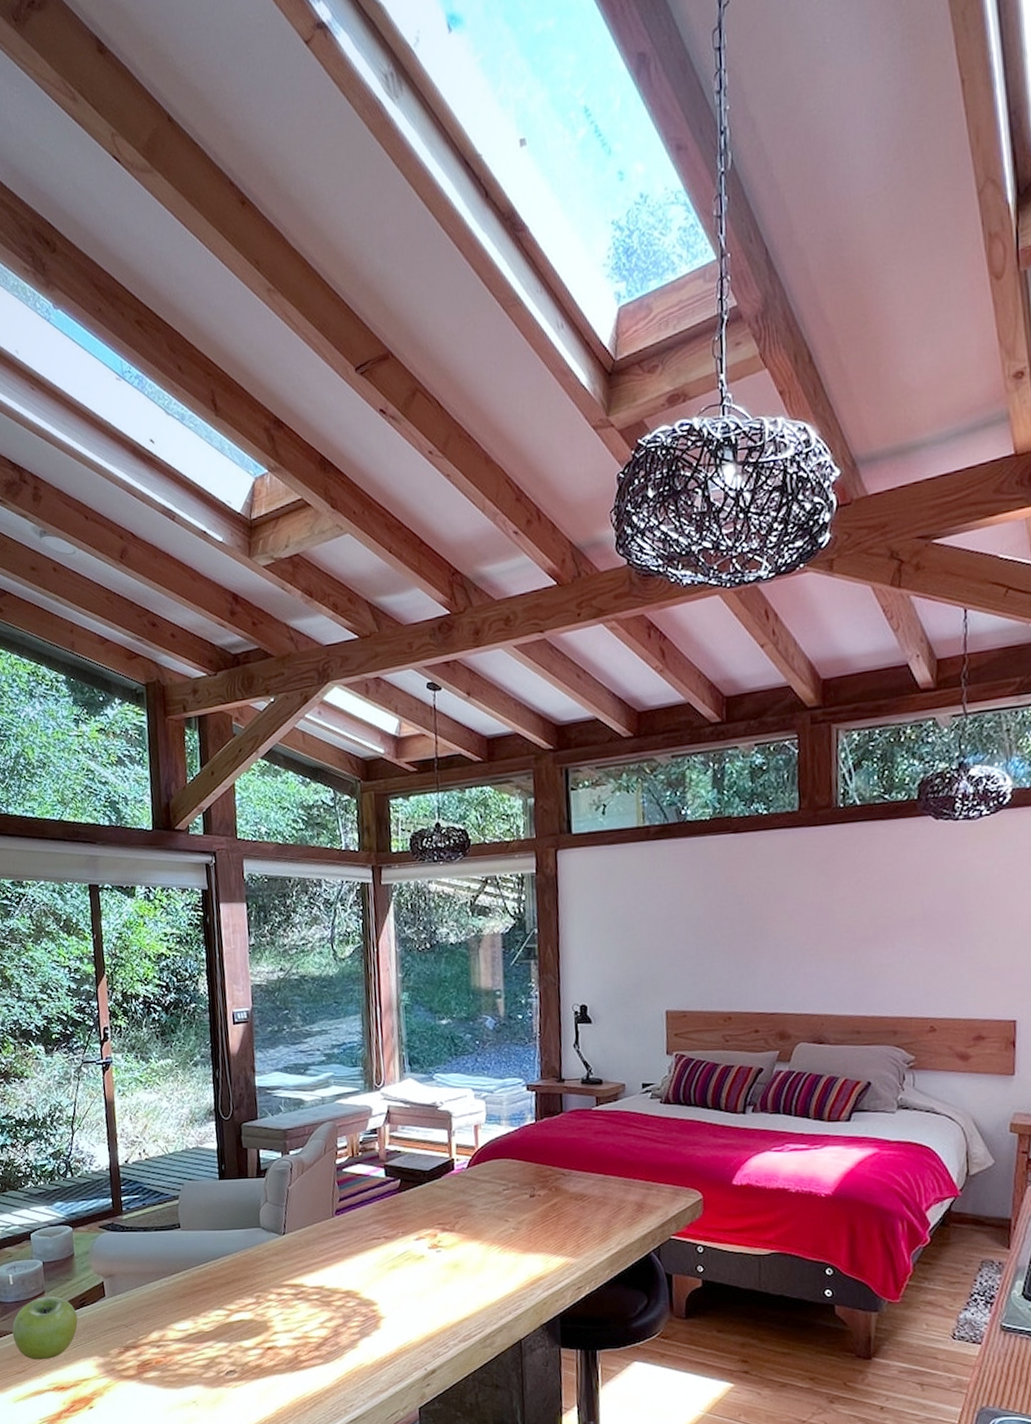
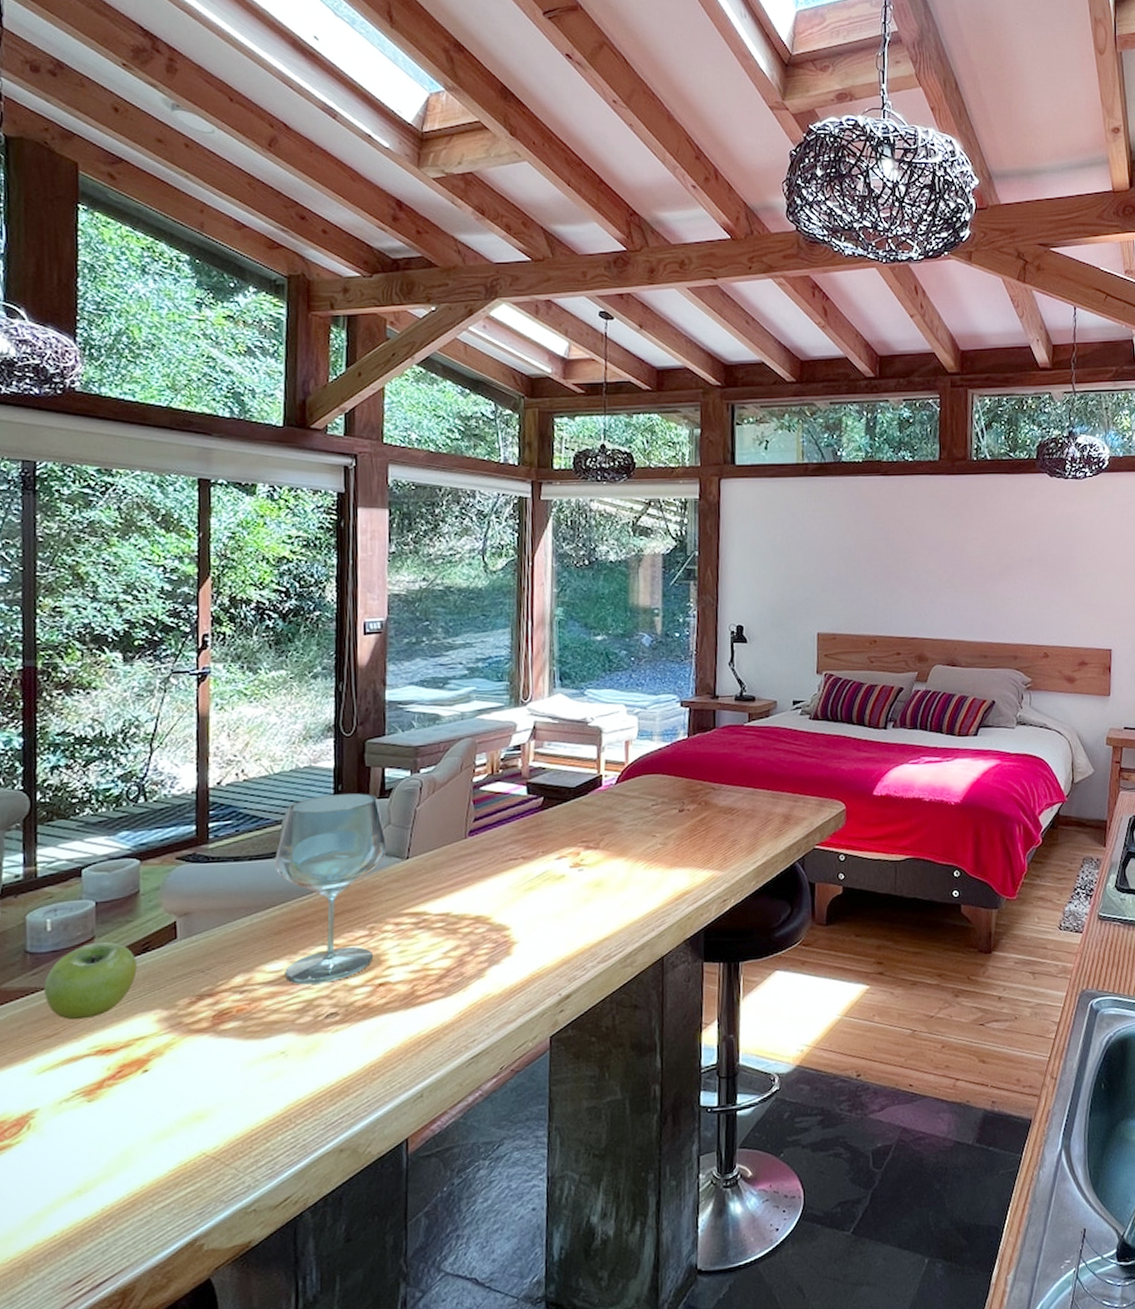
wine glass: none [175,1172,267,1344] -> present [274,793,388,985]

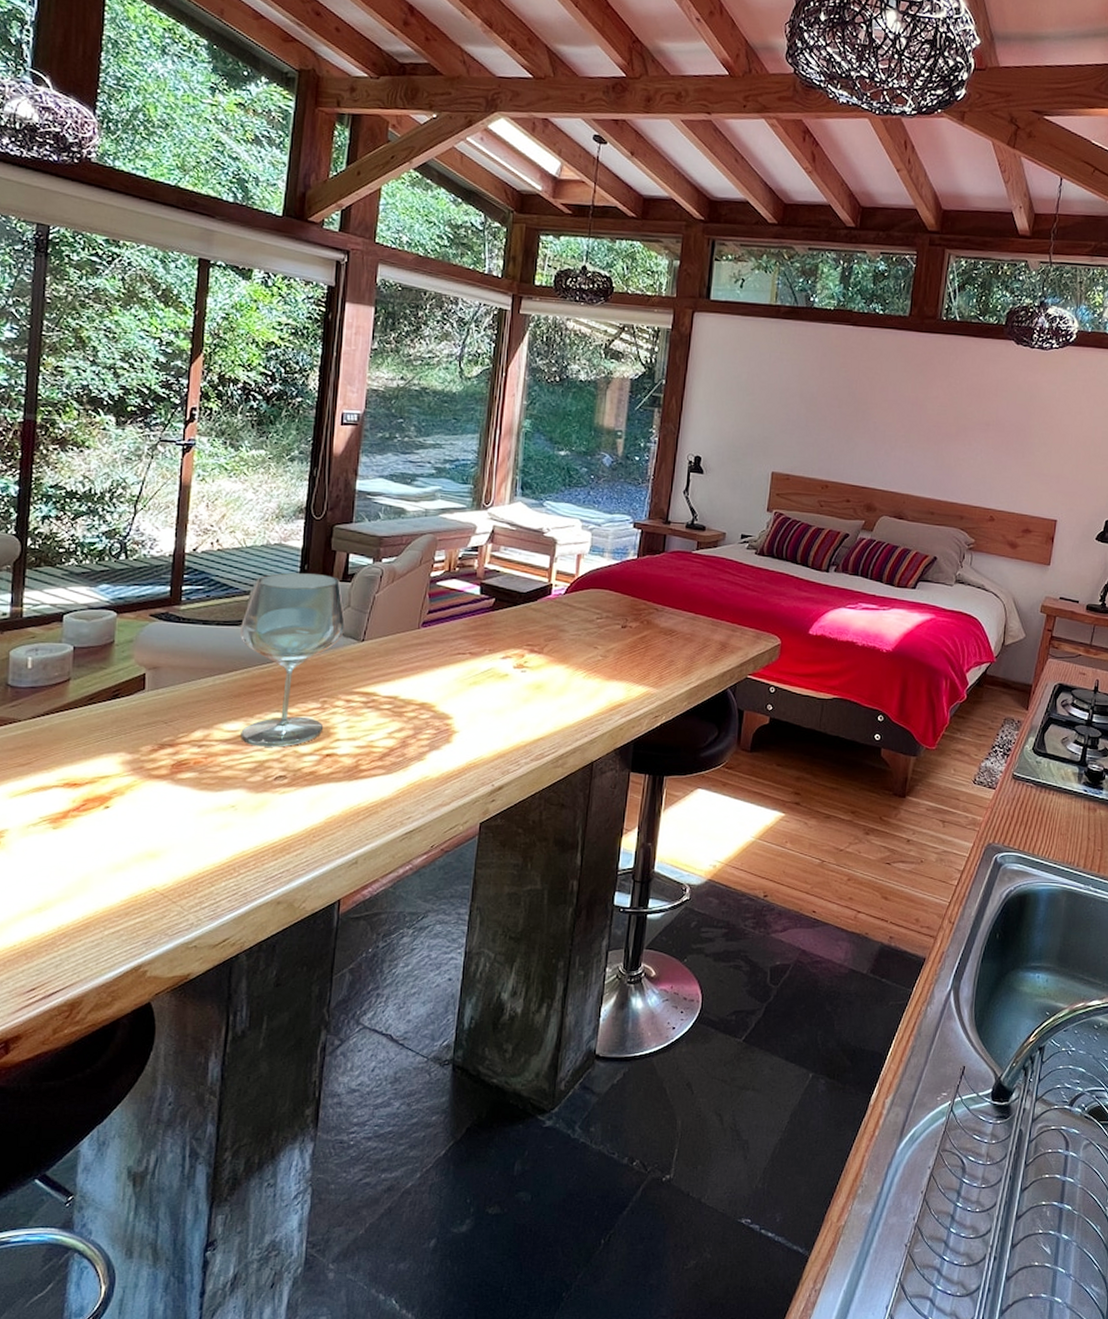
fruit: present [43,942,137,1020] -> none [20,684,107,753]

